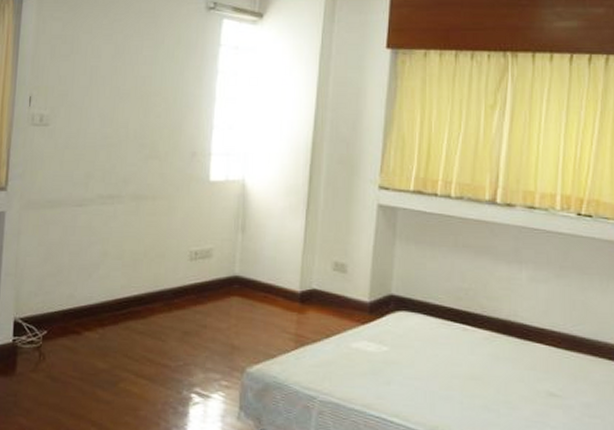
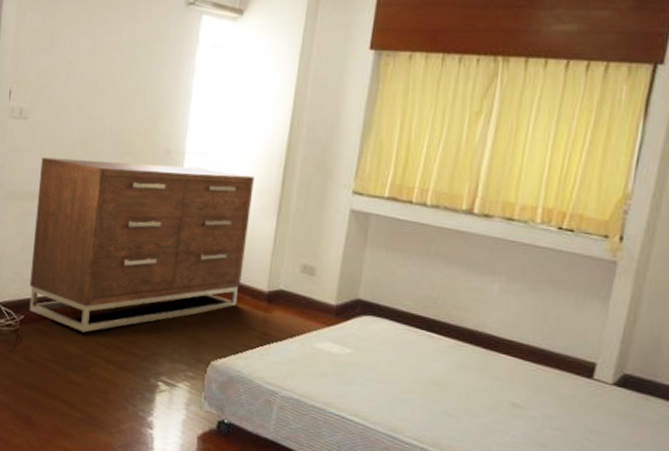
dresser: none [52,164,281,345] -> present [29,157,254,333]

